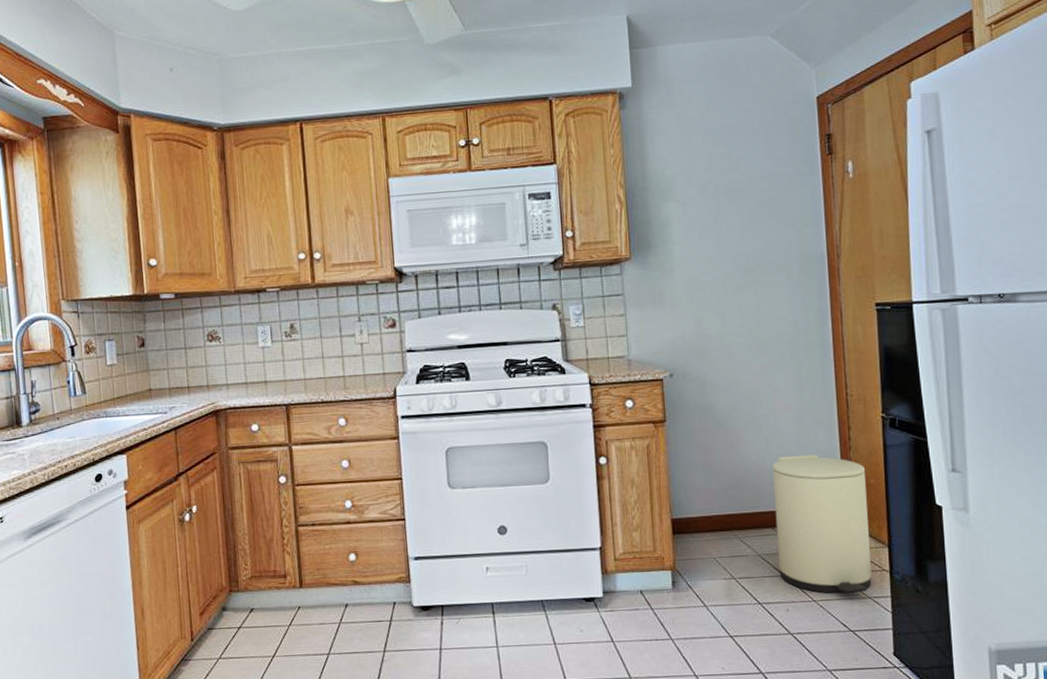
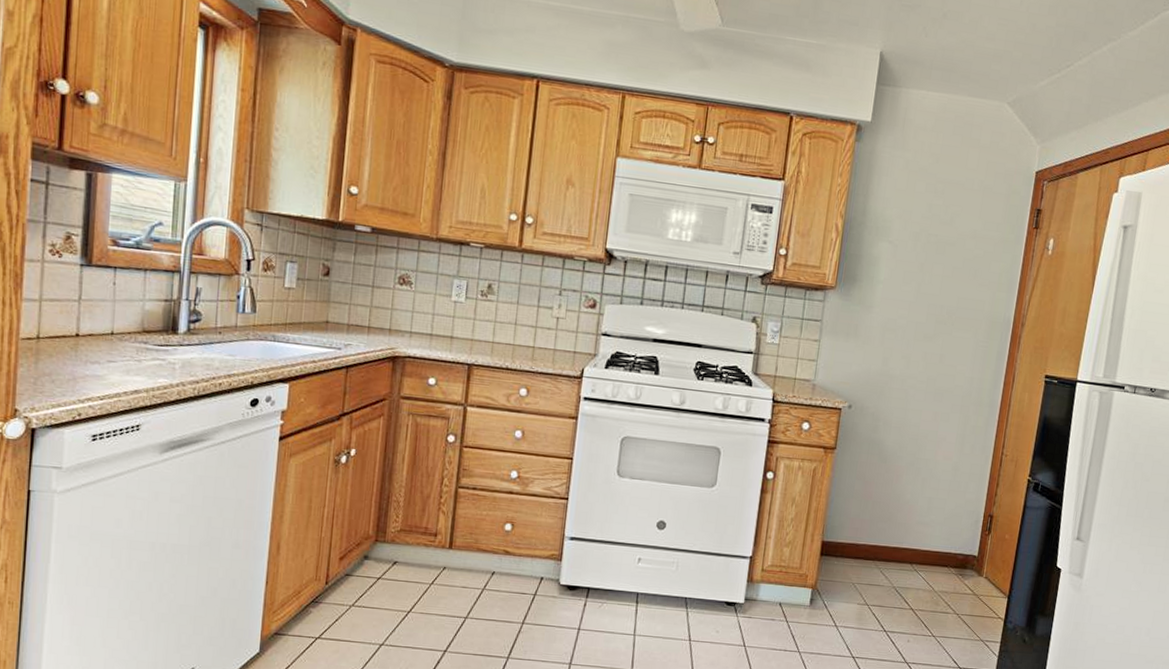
pedal bin: present [772,454,872,594] -> none [909,500,1004,635]

